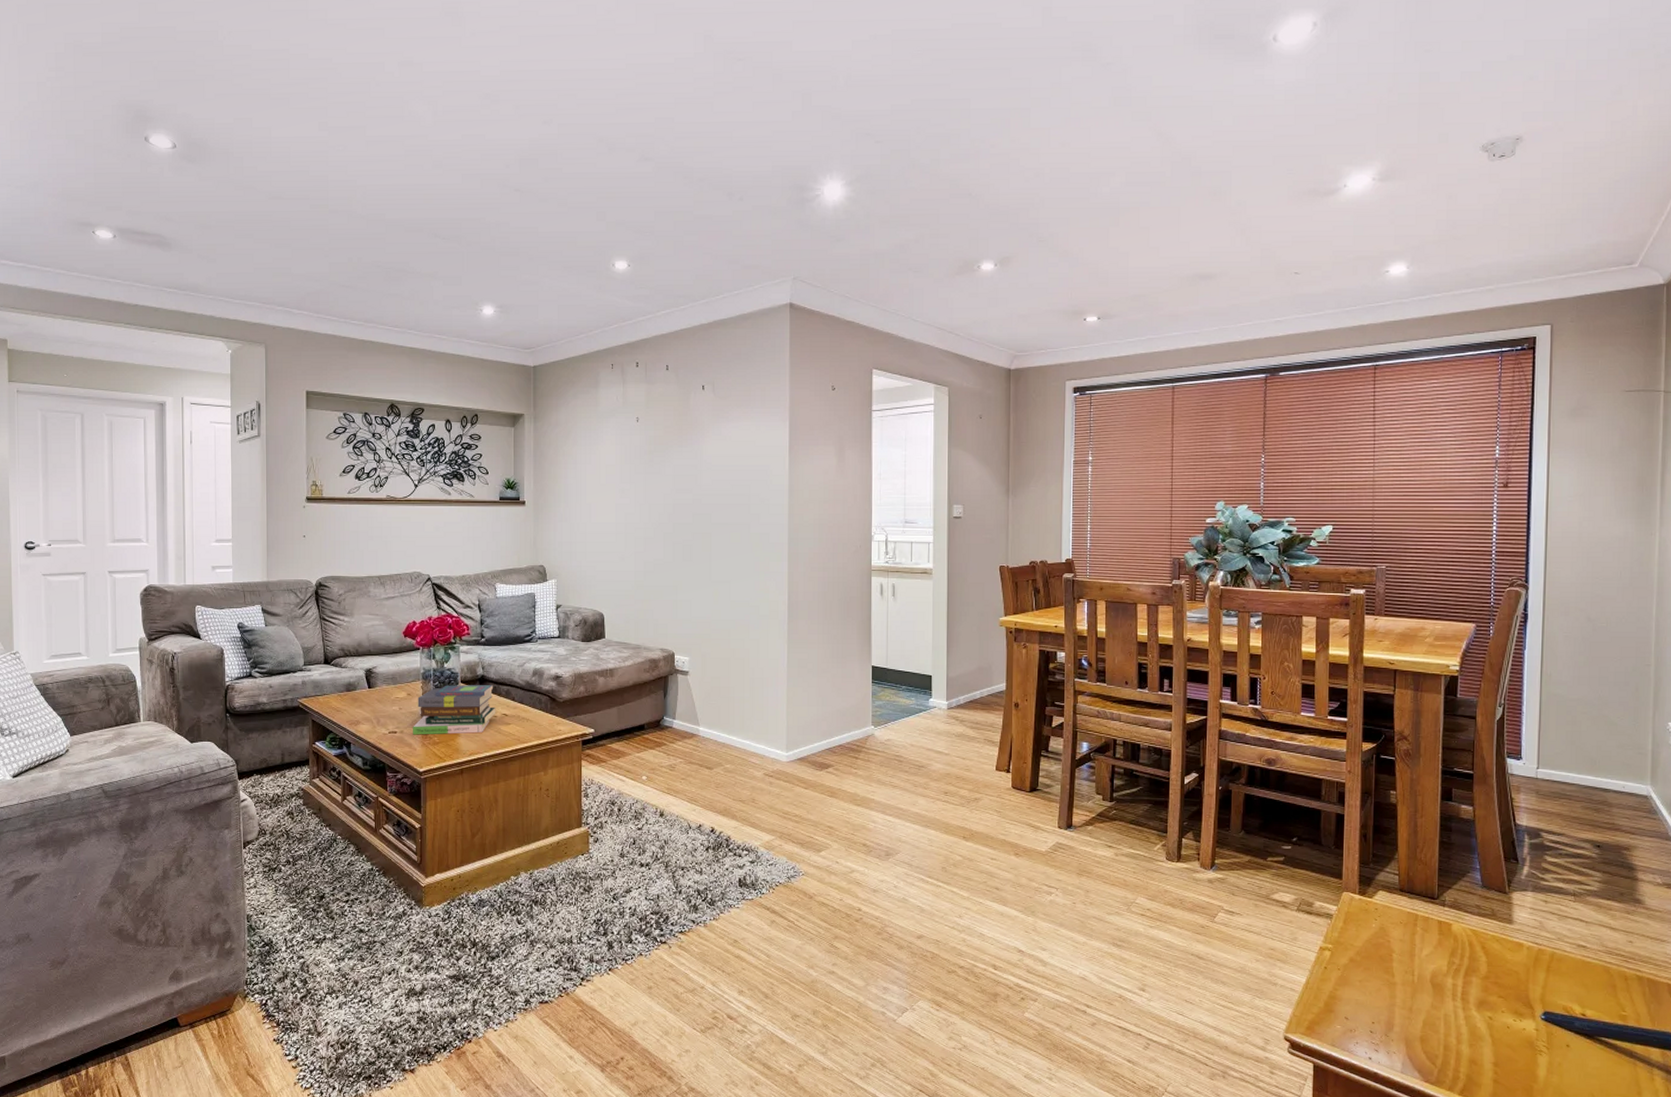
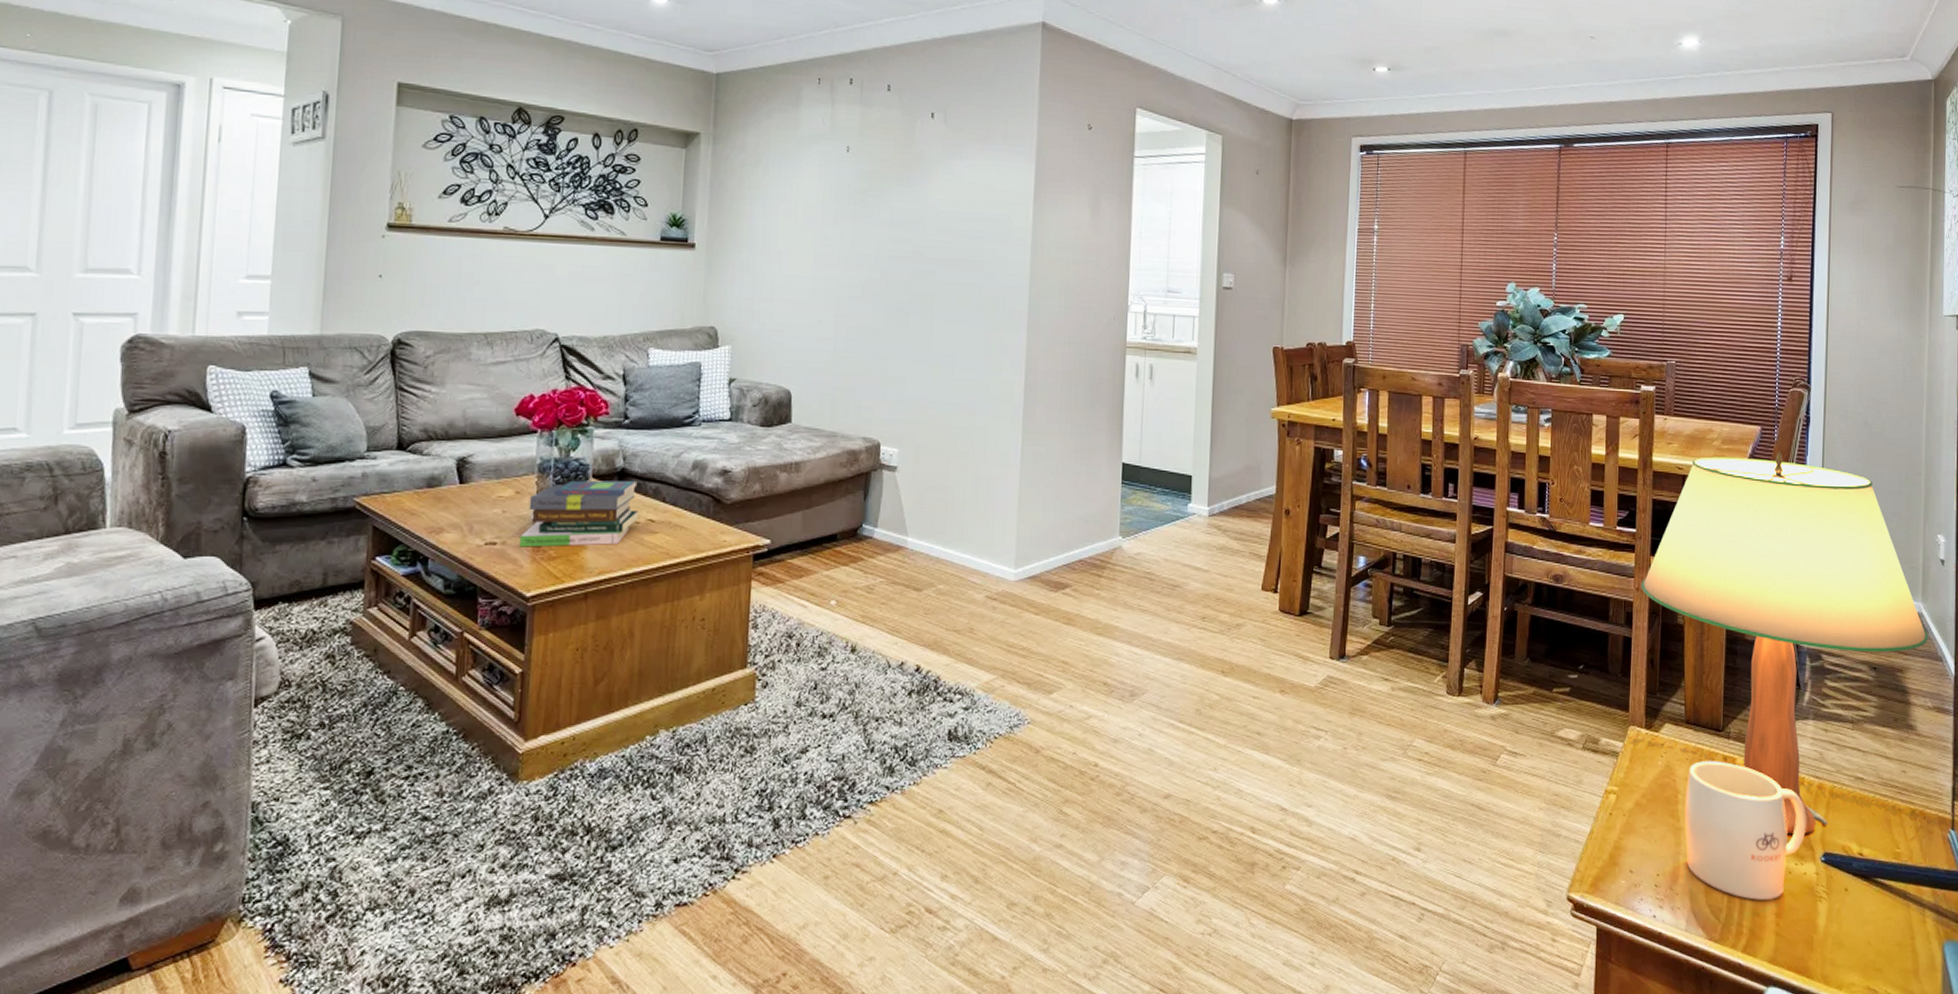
table lamp: none [1353,645,1659,994] -> present [1641,450,1929,835]
mug: none [1398,925,1525,1050] -> present [1684,761,1806,900]

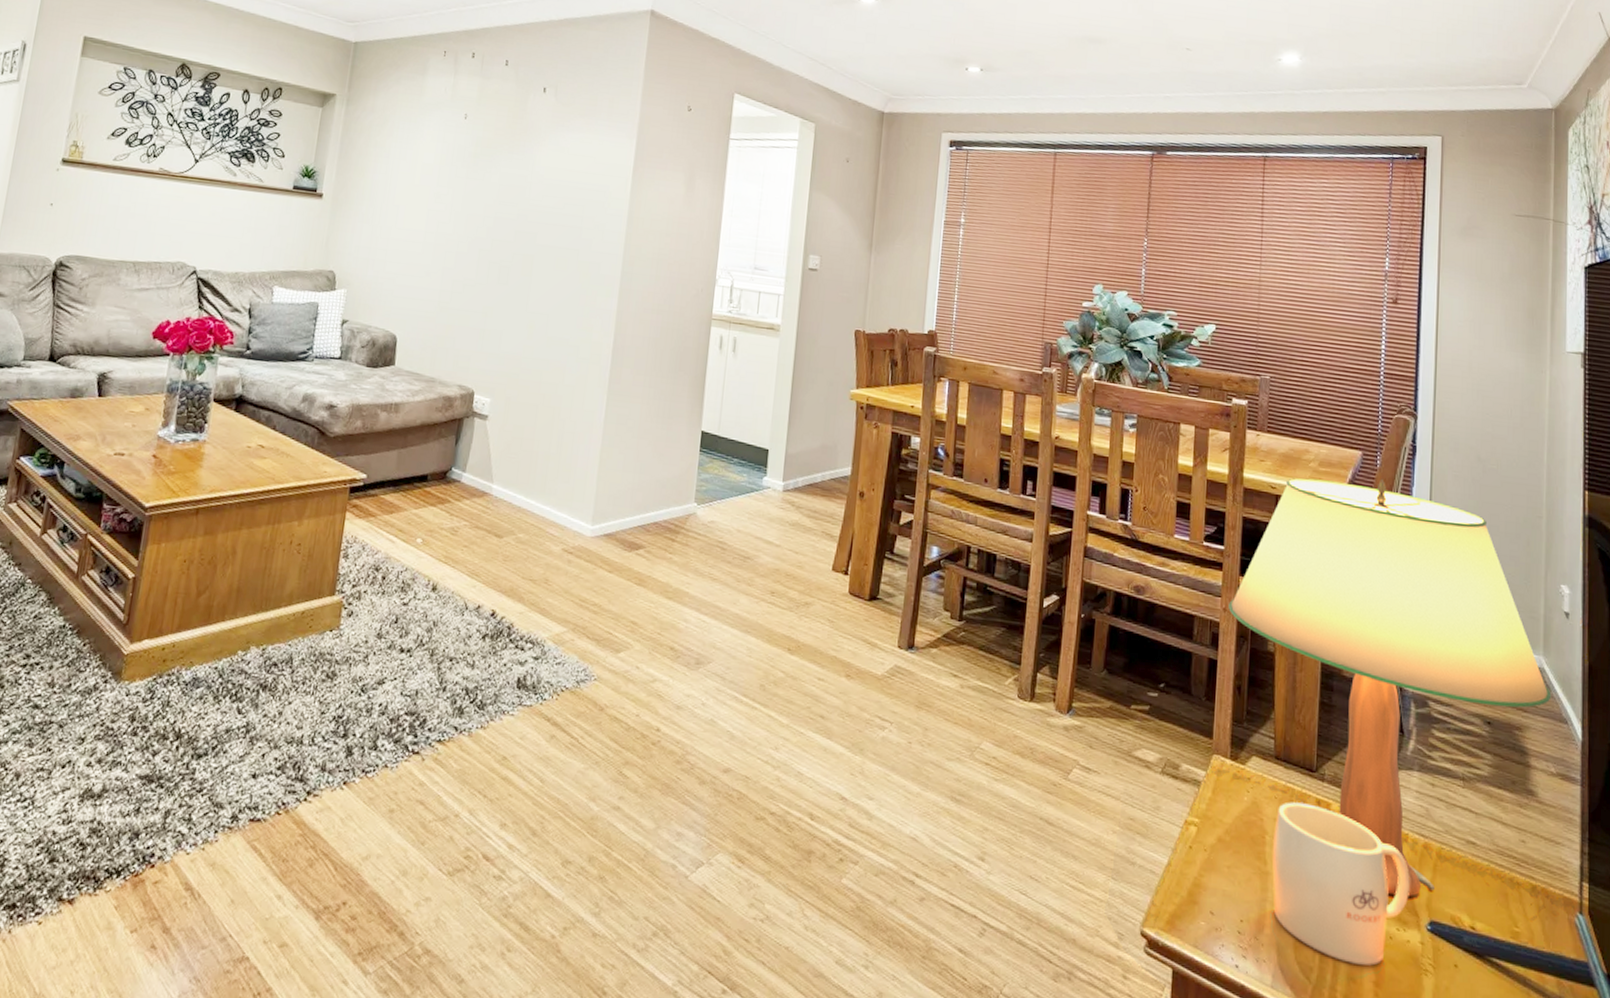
books: present [520,480,639,548] -> none [144,402,252,466]

